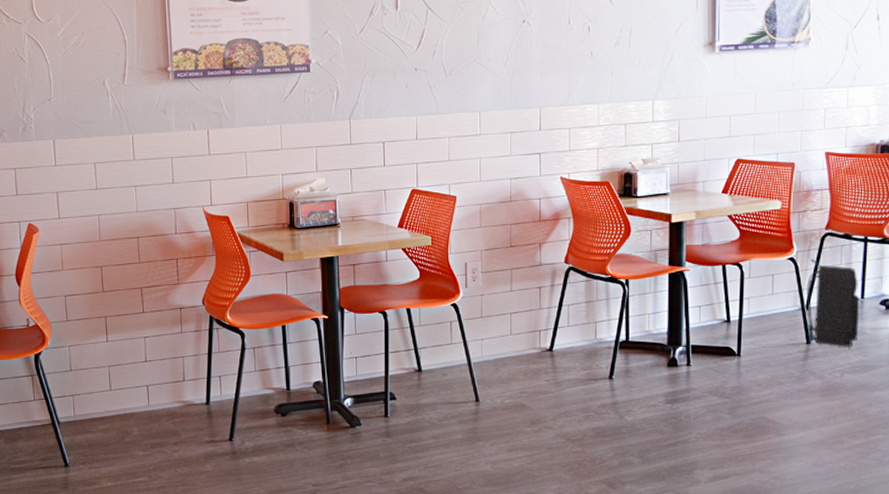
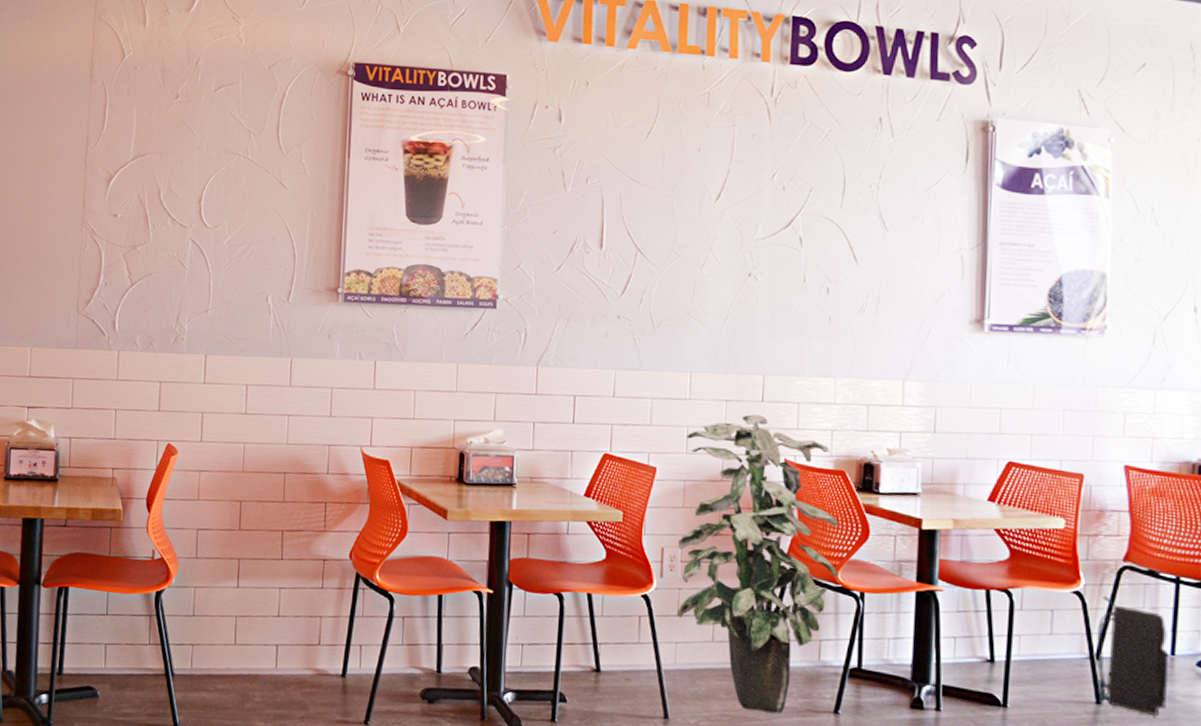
indoor plant: none [479,142,608,385] -> present [677,414,839,714]

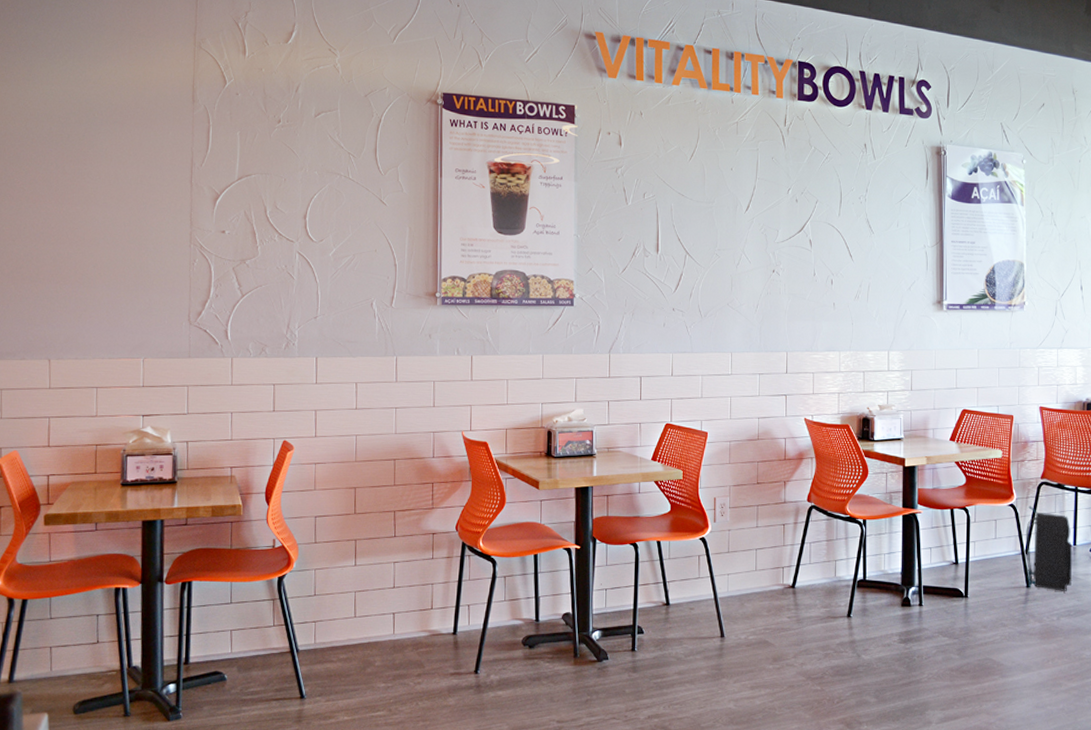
indoor plant: present [677,414,839,714] -> none [727,384,847,622]

